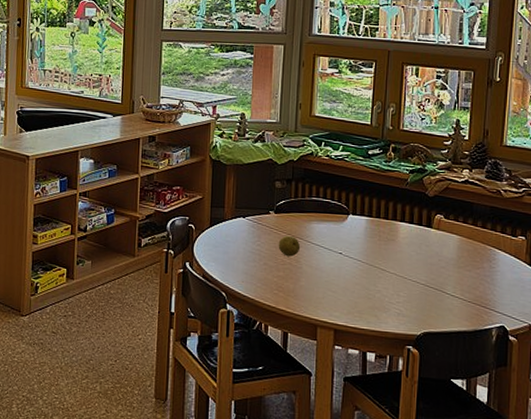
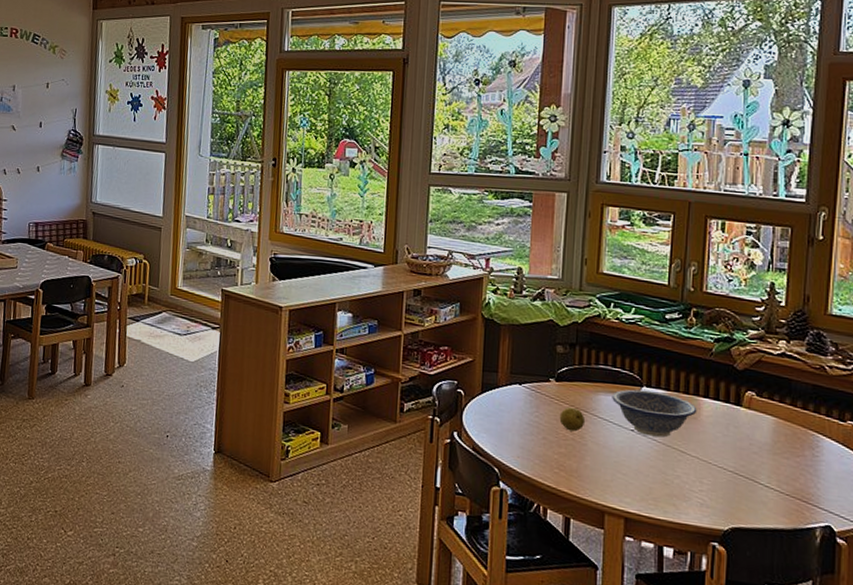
decorative bowl: none [323,217,395,258] -> present [612,389,698,438]

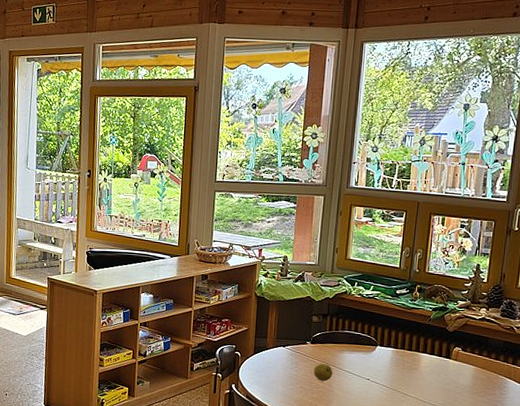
decorative bowl: present [612,389,698,438] -> none [353,348,418,384]

